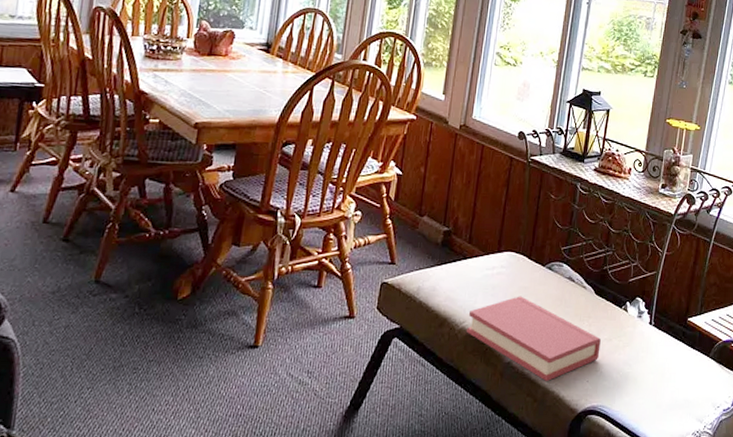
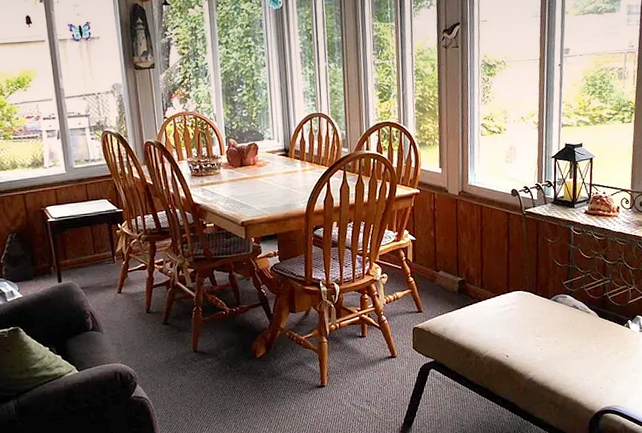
hardback book: present [467,296,601,381] -> none [490,325,609,391]

